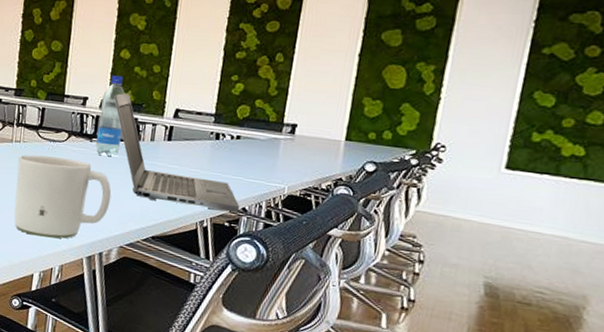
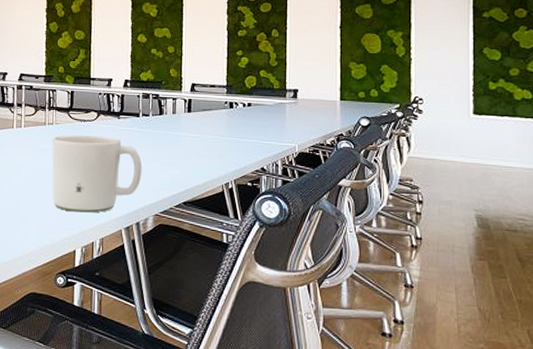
bottle: present [95,75,125,157] -> none [123,58,147,131]
laptop: present [113,93,240,213] -> none [135,73,259,173]

